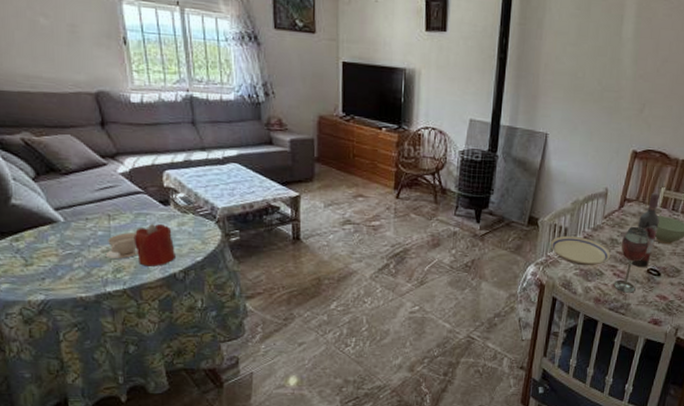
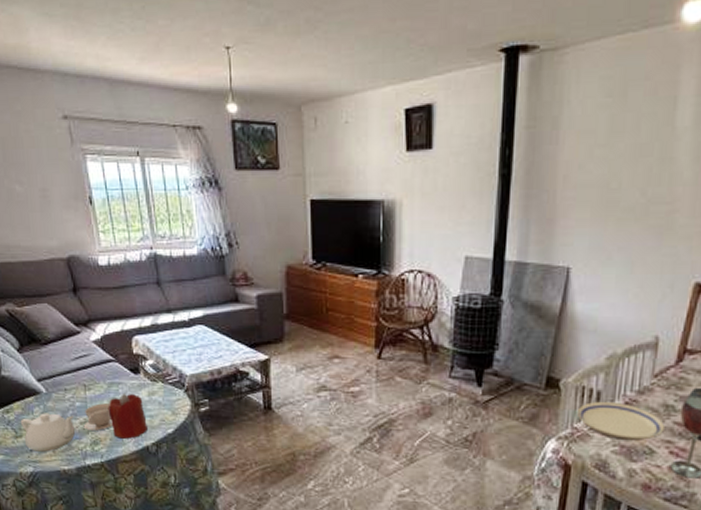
teapot: none [31,241,96,281] -> present [20,413,76,453]

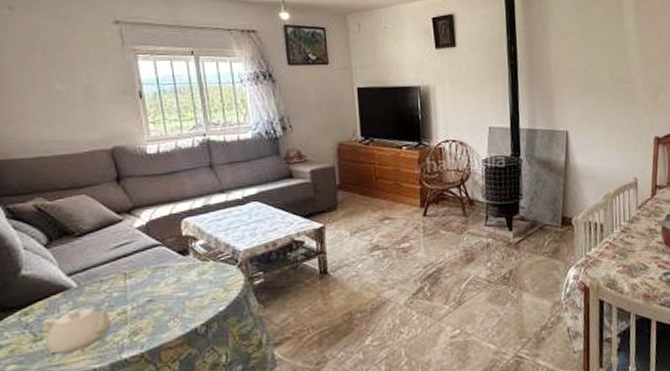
teacup: present [83,403,113,431] -> none [121,289,157,321]
candle: present [108,392,148,439] -> none [151,276,196,325]
plate: present [578,401,664,442] -> none [588,231,652,262]

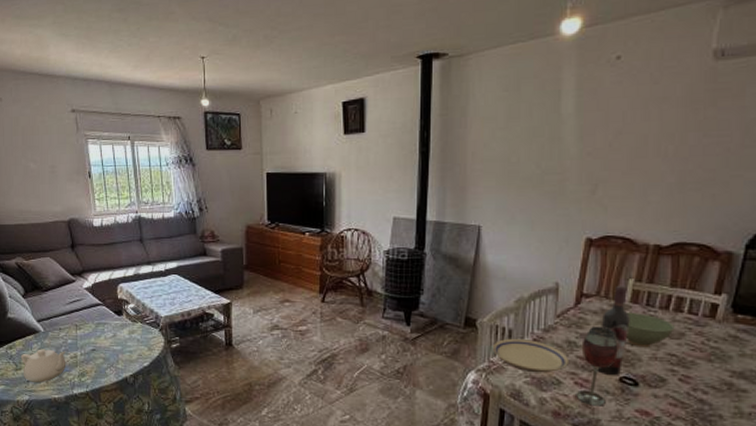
plate: none [588,231,652,262] -> present [493,338,568,373]

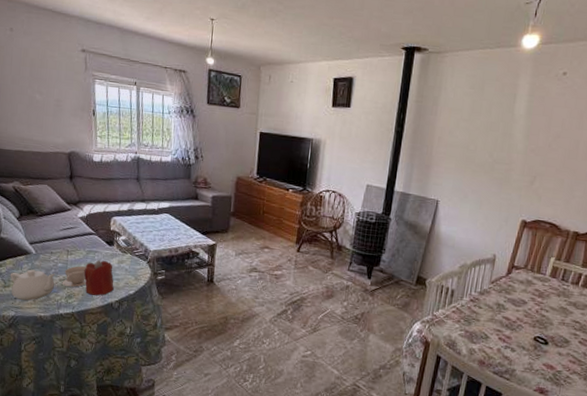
teacup: none [73,341,98,364] -> present [62,266,86,287]
candle: none [94,331,127,371] -> present [84,259,114,296]
plate: present [493,338,568,373] -> none [437,297,496,329]
wineglass: present [577,326,618,406] -> none [499,293,537,359]
wine bottle: present [597,285,630,376] -> none [517,261,549,335]
bowl: present [626,313,675,348] -> none [543,285,581,315]

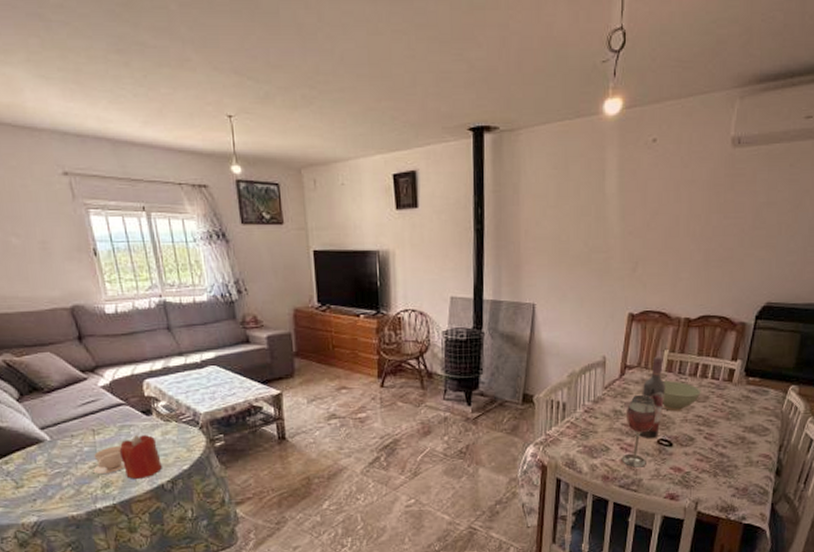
teapot: present [10,269,55,301] -> none [21,460,85,501]
wineglass: none [499,293,537,359] -> present [623,394,656,468]
wine bottle: none [517,261,549,335] -> present [639,356,666,439]
bowl: none [543,285,581,315] -> present [663,381,701,412]

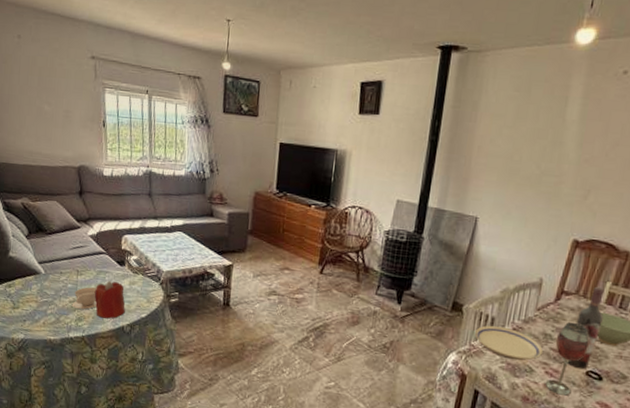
plate: none [549,410,615,442] -> present [475,325,543,361]

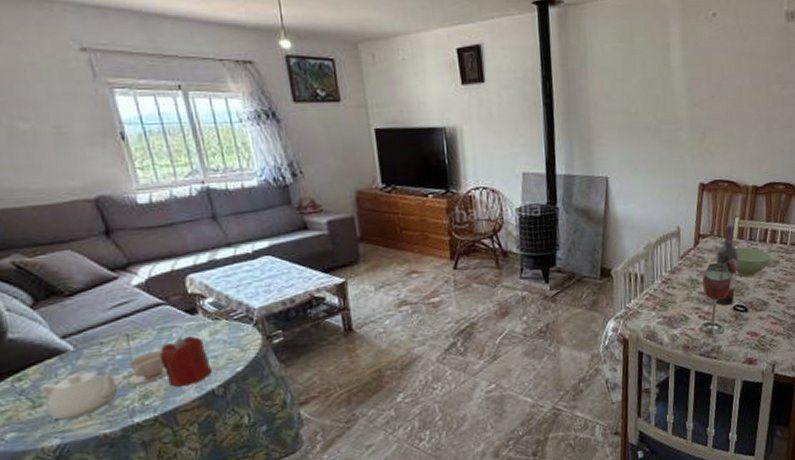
teapot: none [19,290,65,323] -> present [38,370,118,421]
plate: present [475,325,543,361] -> none [628,282,693,313]

